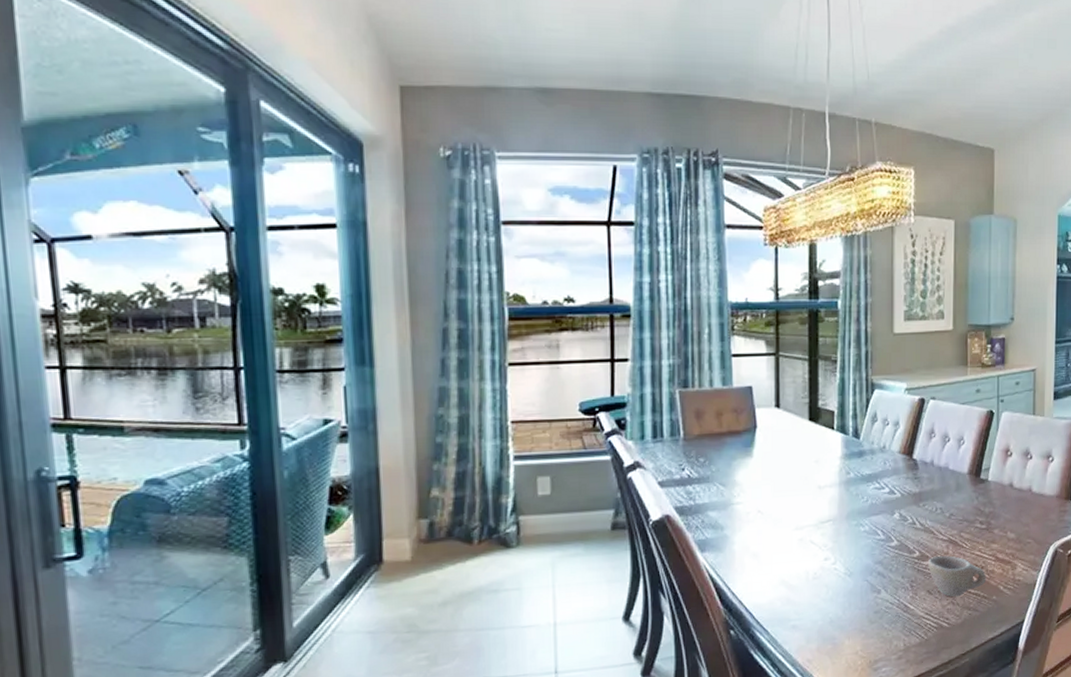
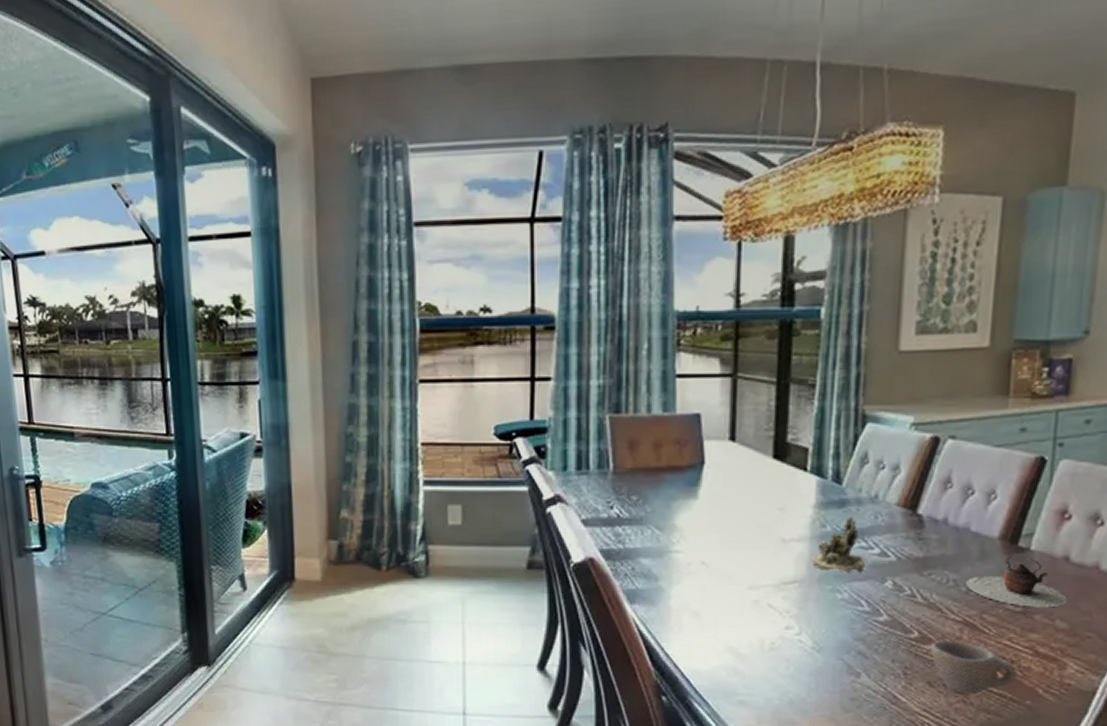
succulent planter: none [841,464,880,509] -> present [812,516,866,573]
teapot: none [947,485,1013,524] -> present [964,555,1067,608]

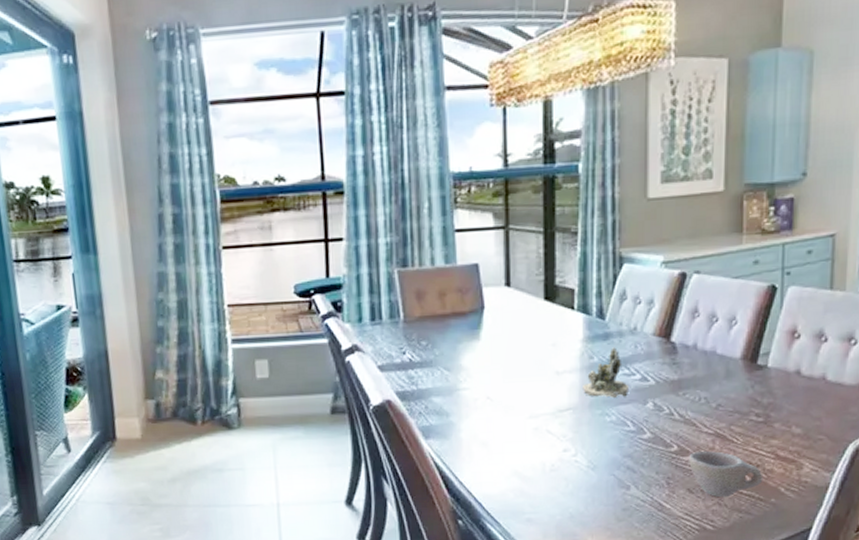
teapot: present [964,555,1067,608] -> none [714,372,800,417]

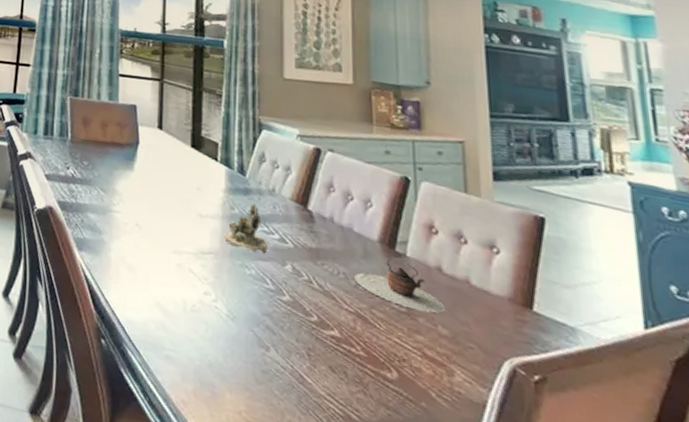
cup: present [688,450,763,498] -> none [328,327,411,388]
teapot: none [714,372,800,417] -> present [353,258,445,313]

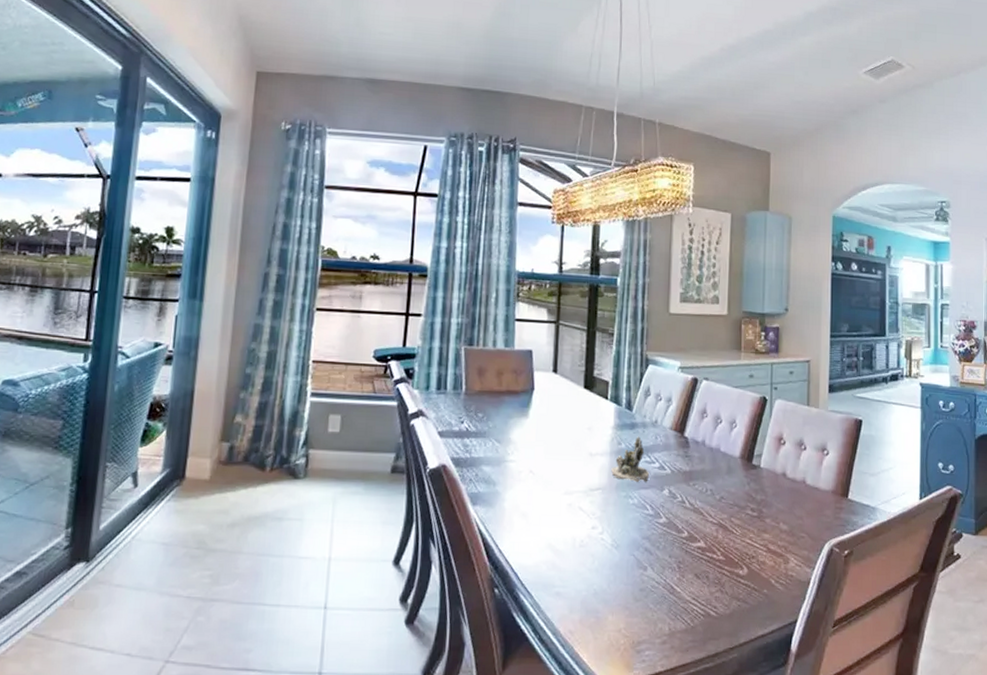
teapot: present [353,258,445,313] -> none [718,471,786,513]

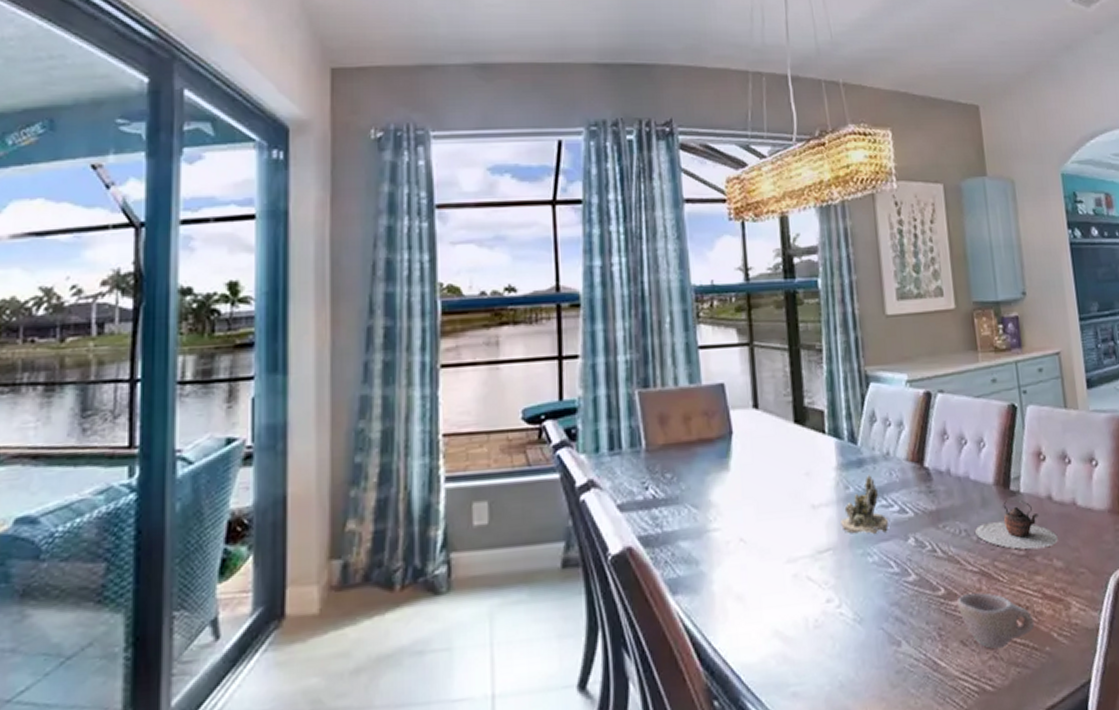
cup: none [696,538,757,585] -> present [956,592,1035,649]
teapot: none [718,471,786,513] -> present [974,498,1058,550]

